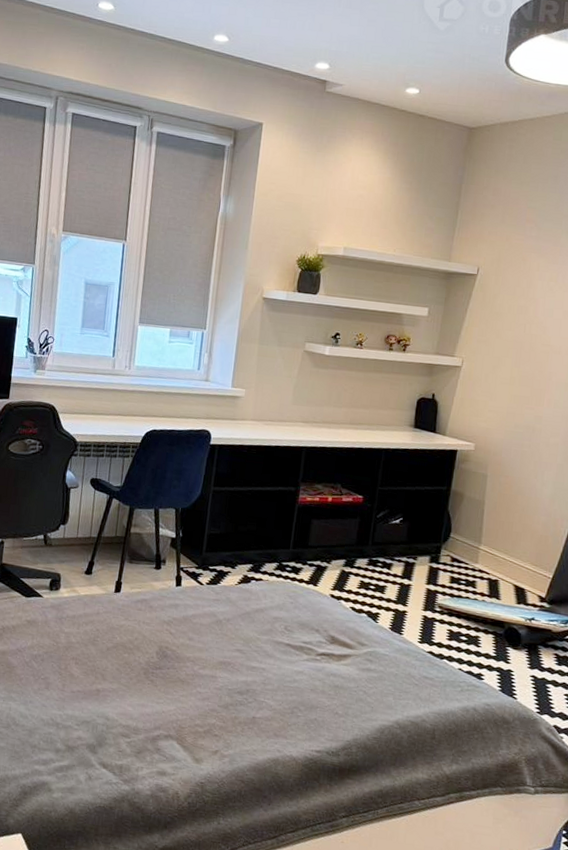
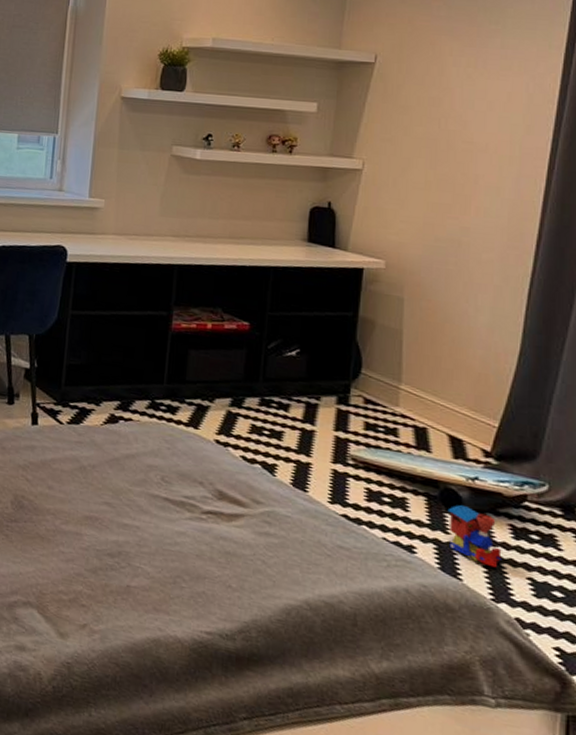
toy train: none [509,640,548,688] -> present [447,505,502,568]

